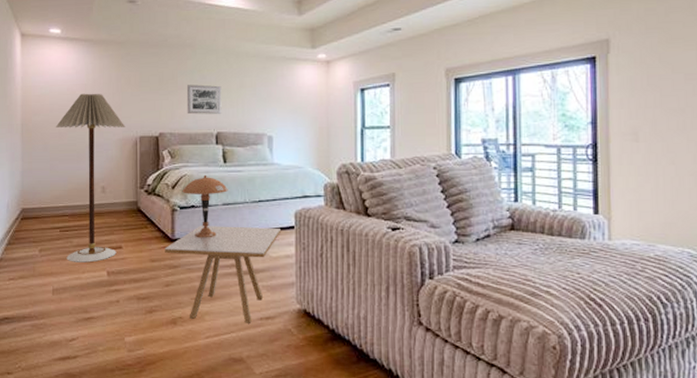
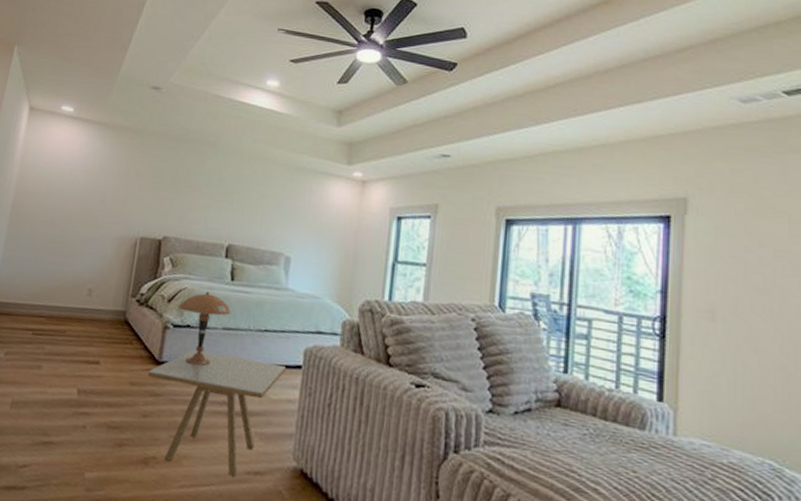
floor lamp: present [55,93,125,263] -> none [34,180,127,376]
wall art: present [186,84,222,115] -> none [197,187,241,224]

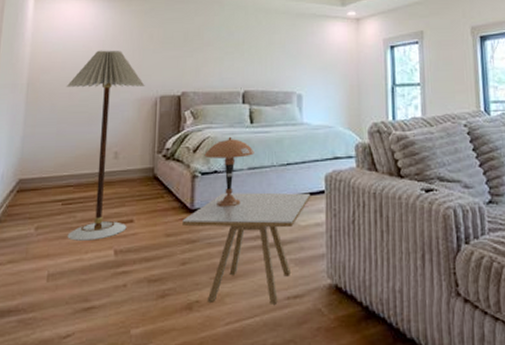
floor lamp: none [34,180,127,376] -> present [66,50,145,241]

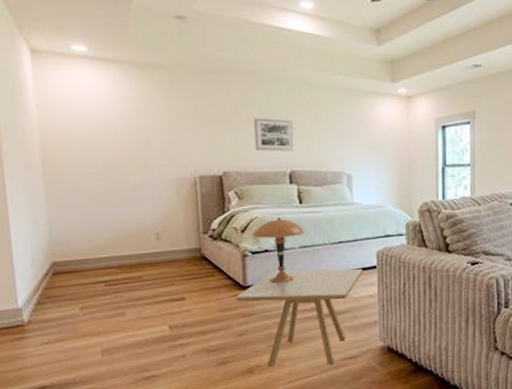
floor lamp: present [66,50,145,241] -> none [89,125,181,319]
wall art: none [212,41,250,72] -> present [253,118,295,151]

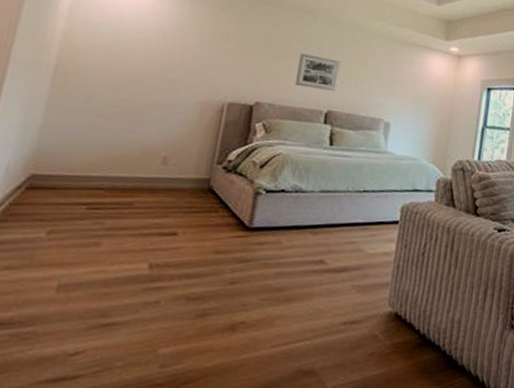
side table: present [236,268,362,366] -> none [236,214,383,329]
table lamp: present [253,216,305,284] -> none [272,155,330,229]

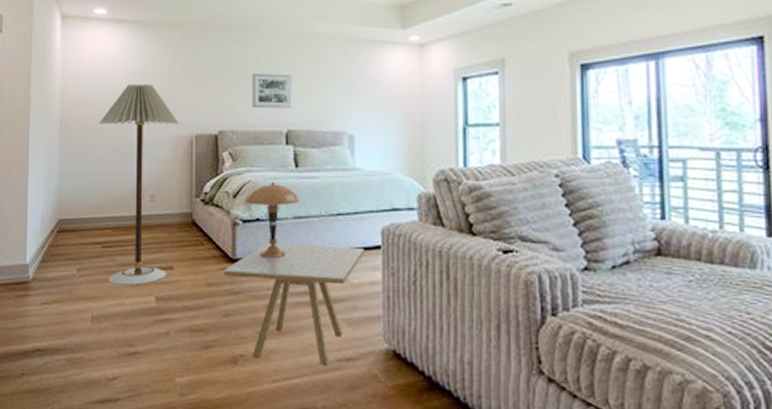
floor lamp: none [89,40,212,251] -> present [98,83,179,286]
side table: none [236,214,383,329] -> present [224,243,364,365]
table lamp: none [272,155,330,229] -> present [245,181,300,259]

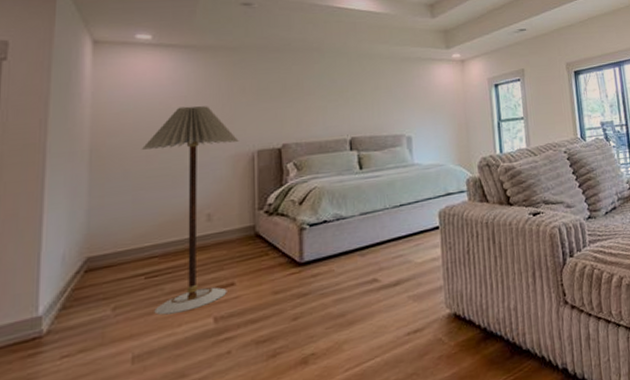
side table: present [224,243,364,365] -> none [291,230,425,353]
table lamp: present [245,181,300,259] -> none [311,184,366,256]
wall art: present [251,73,293,109] -> none [314,89,356,121]

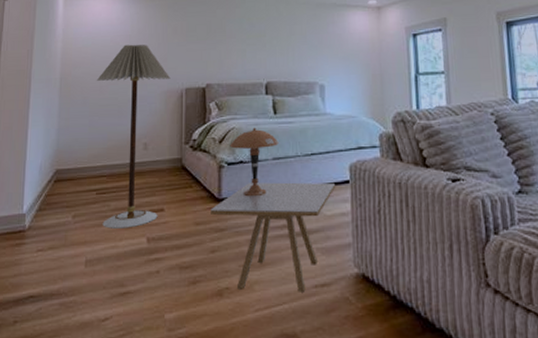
side table: none [291,230,425,353] -> present [211,182,335,292]
table lamp: none [311,184,366,256] -> present [230,127,279,197]

